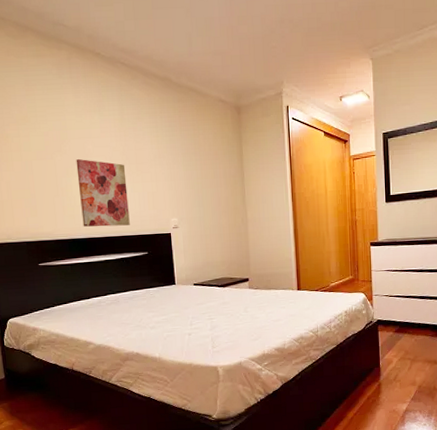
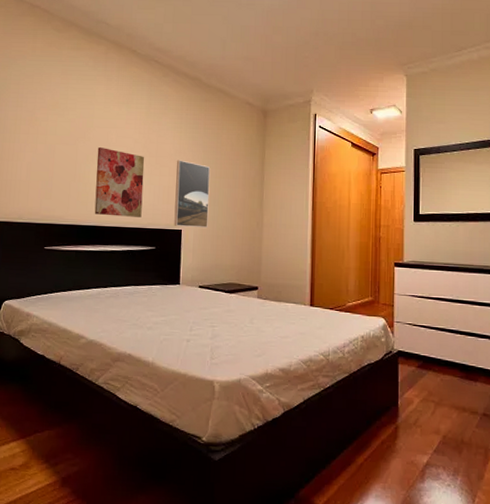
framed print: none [157,164,195,230] -> present [174,160,211,227]

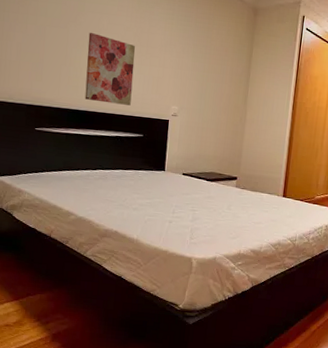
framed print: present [174,160,211,227] -> none [161,51,199,119]

